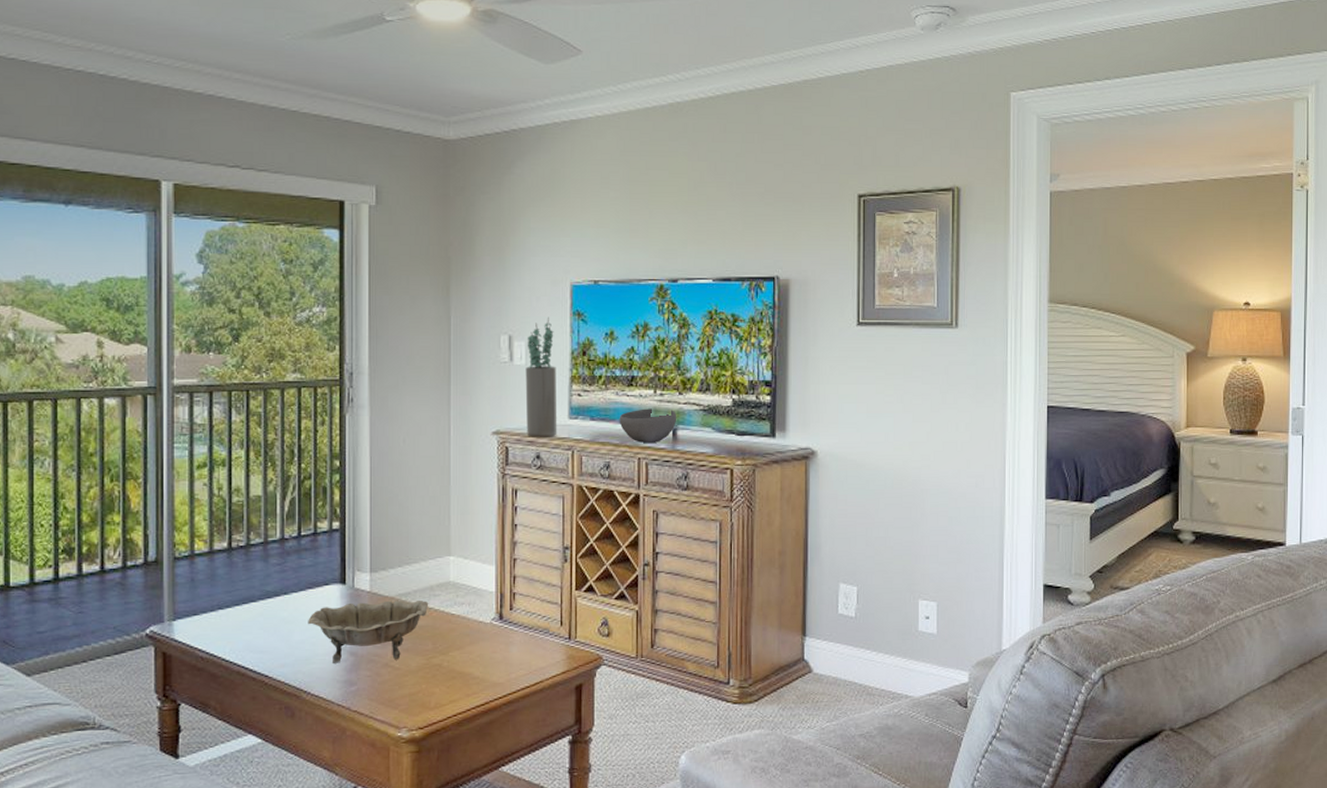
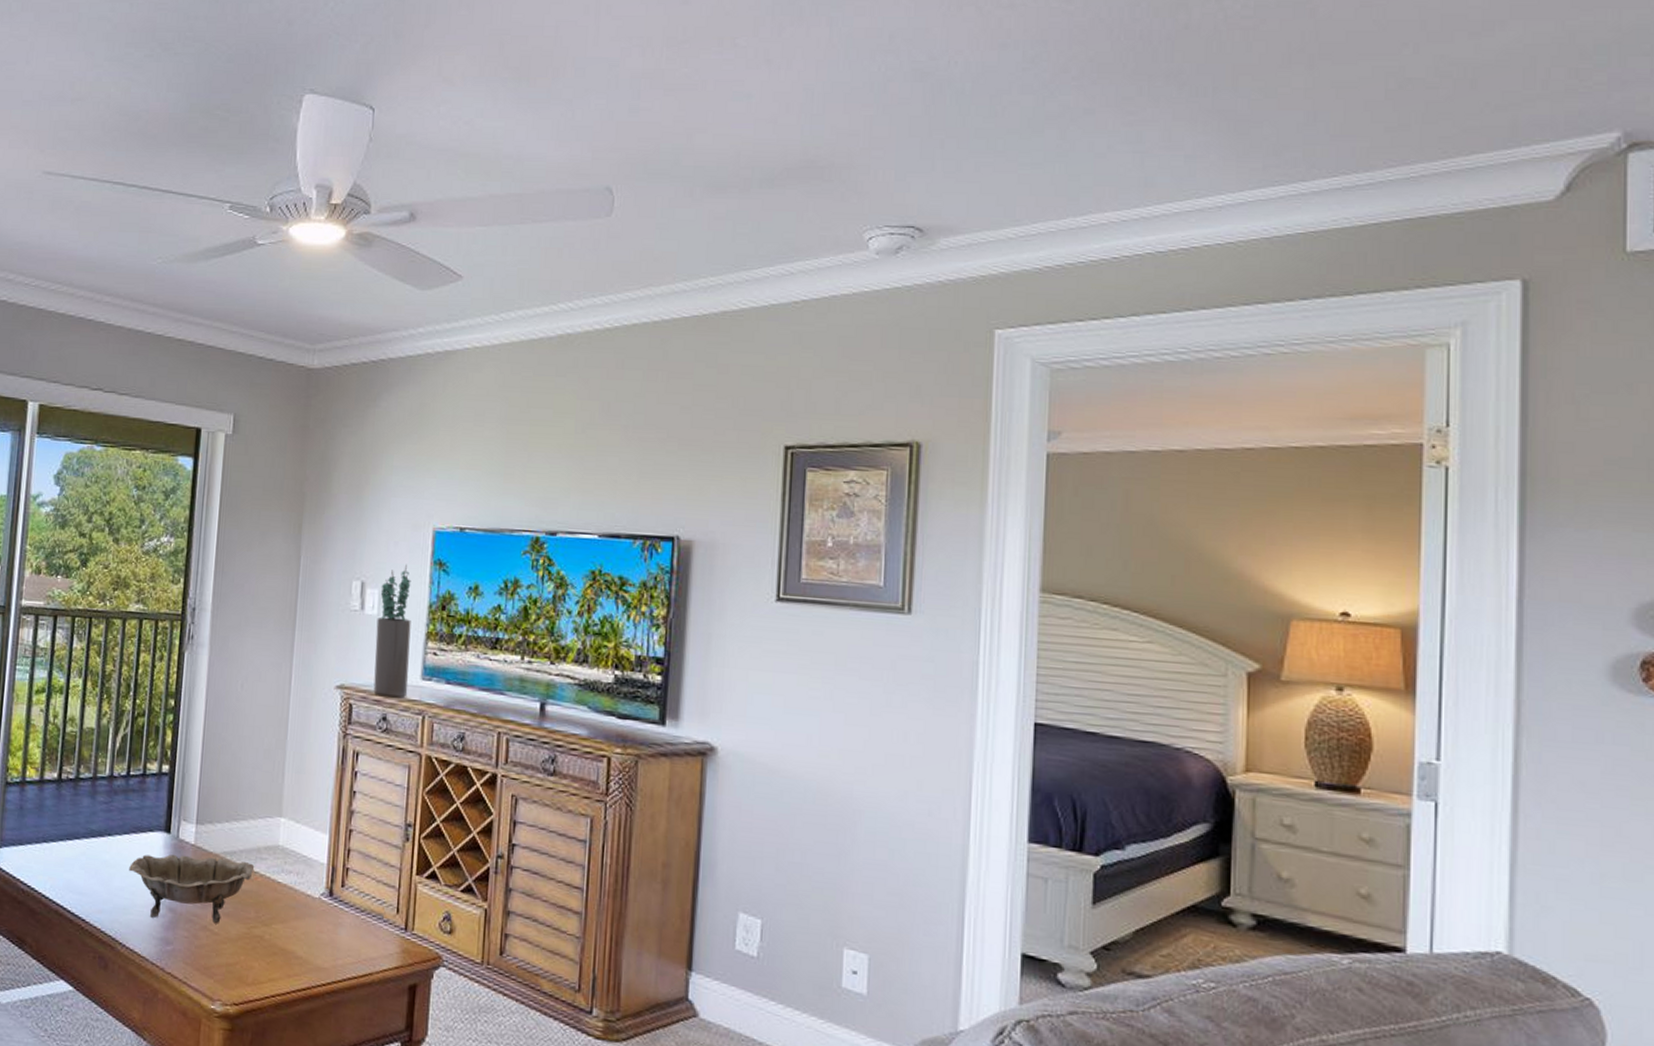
decorative bowl: present [619,408,677,443] -> none [478,676,547,717]

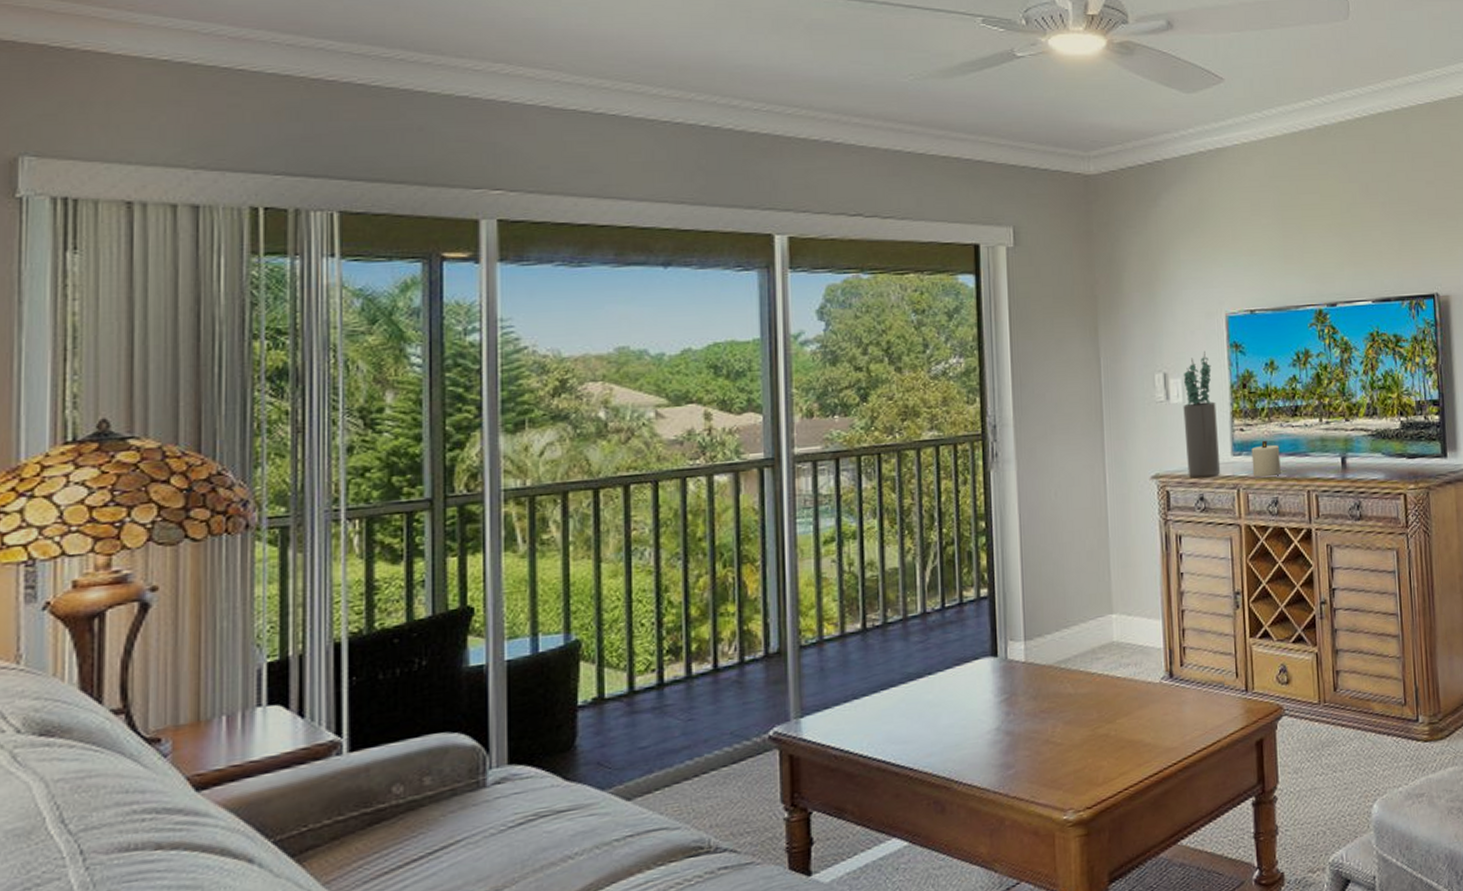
decorative bowl: present [129,854,255,924] -> none [956,665,1092,746]
candle: none [441,669,473,710] -> present [1251,440,1281,478]

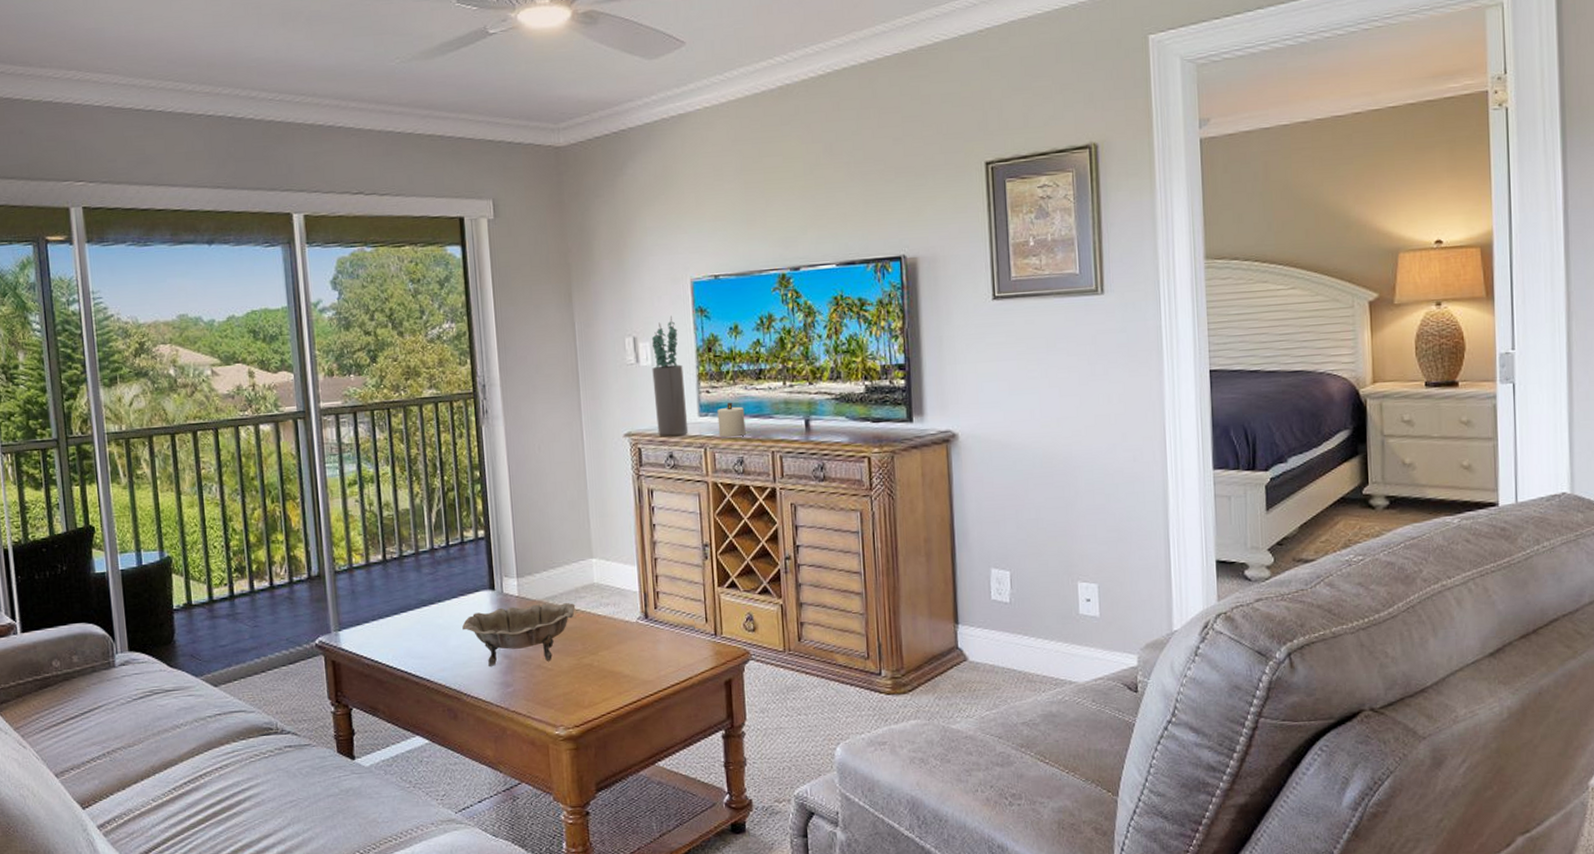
decorative bowl: none [956,665,1092,746] -> present [462,603,576,666]

